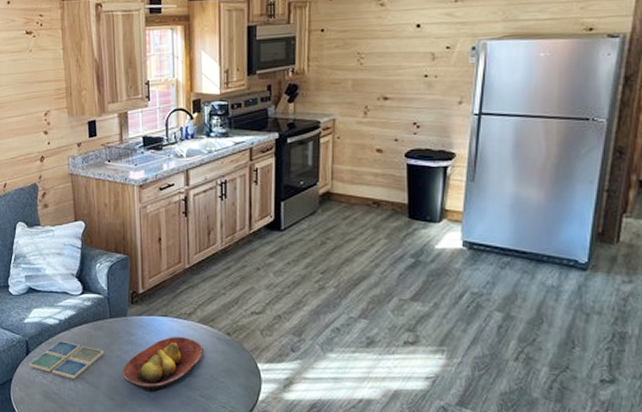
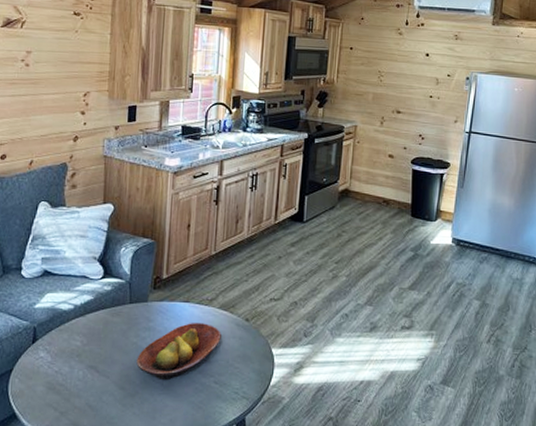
drink coaster: present [29,340,105,379] -> none [34,327,120,368]

